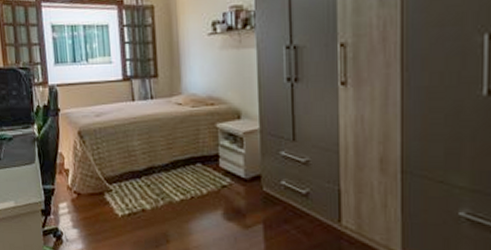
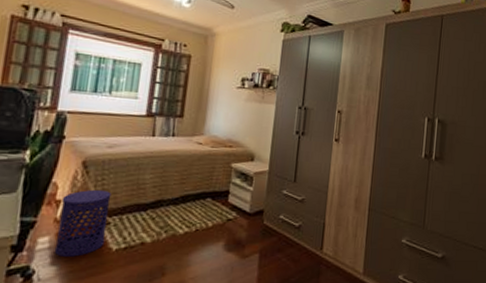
waste bin: none [69,158,111,221] -> present [54,189,112,257]

